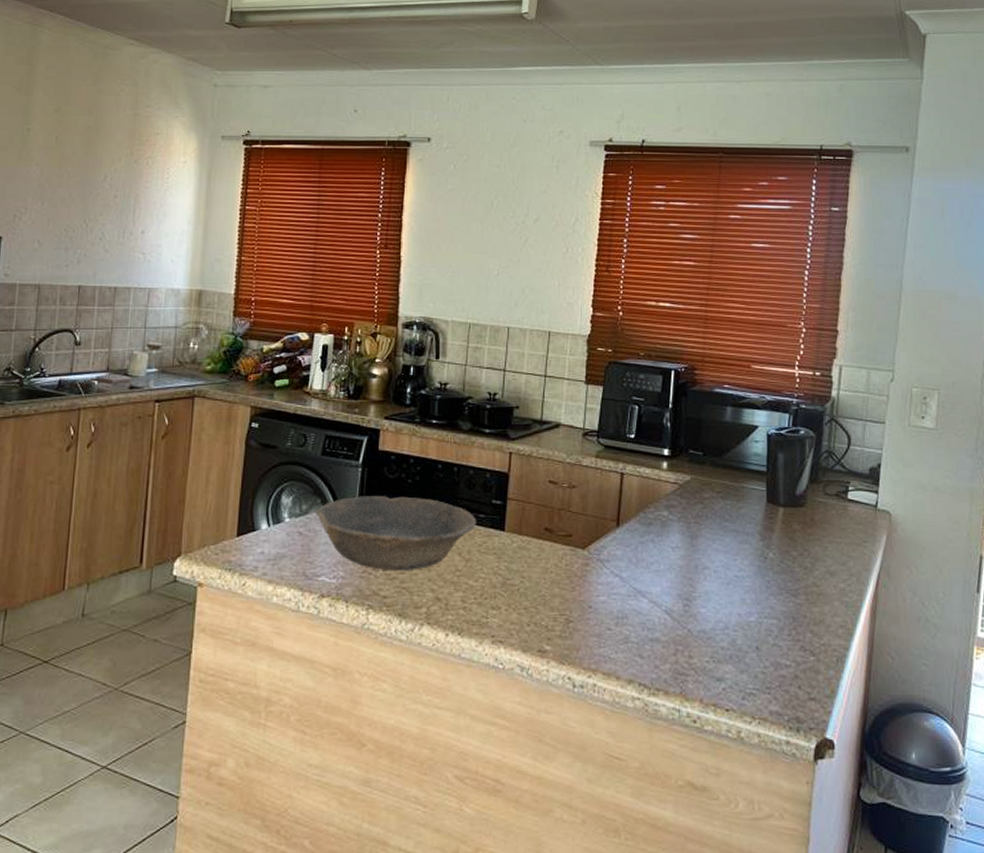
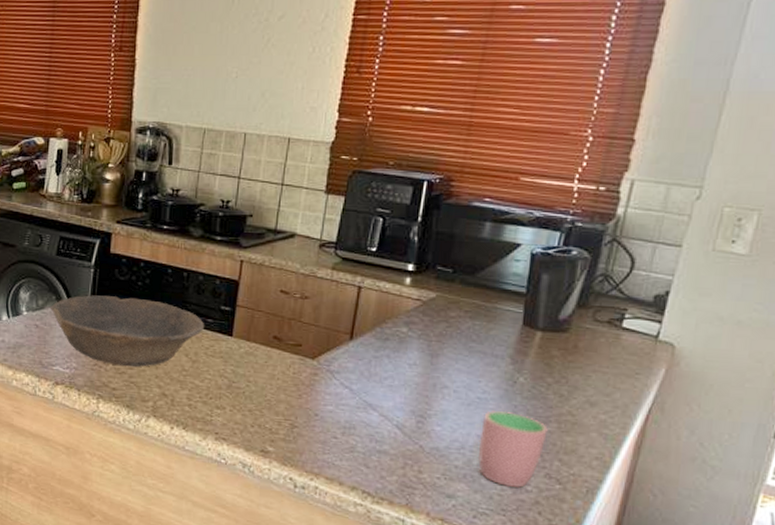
cup: none [740,587,798,664] -> present [478,410,548,489]

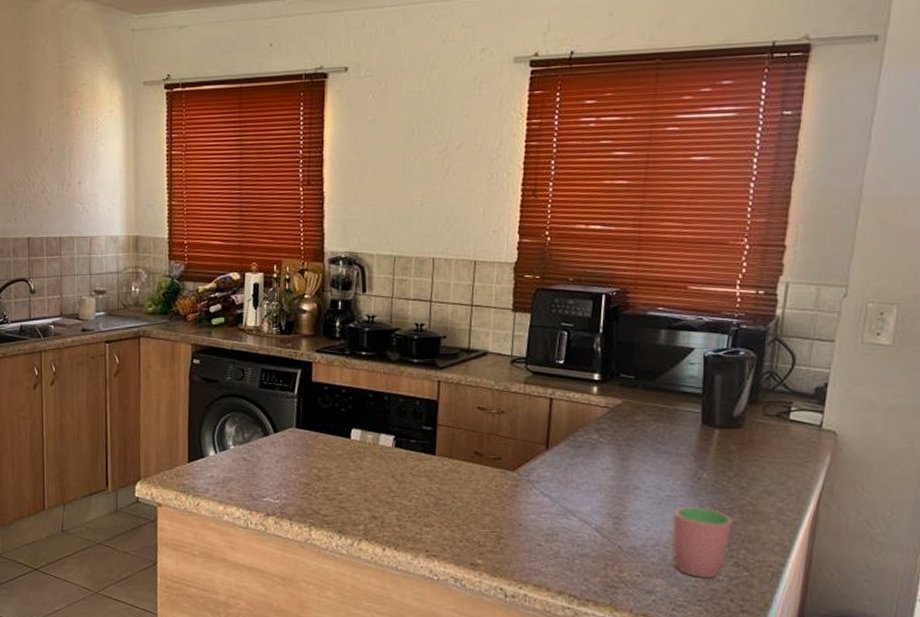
bowl: present [51,295,204,367] -> none [257,424,408,493]

